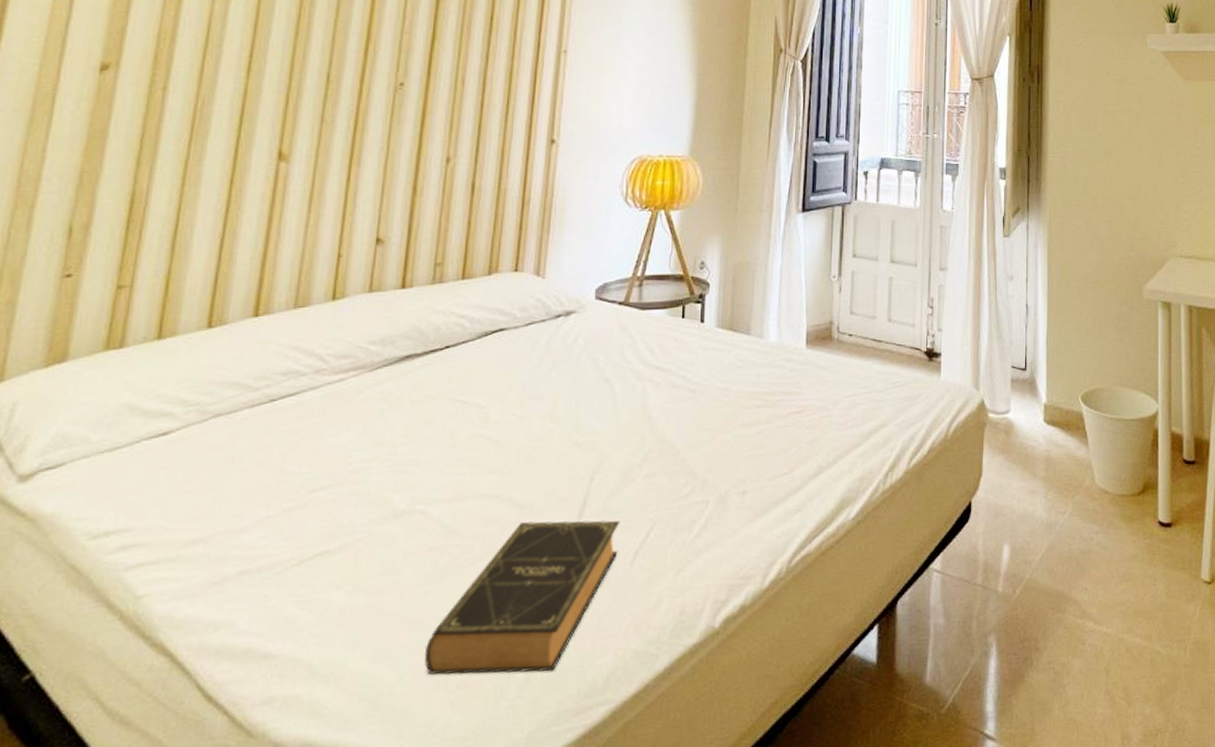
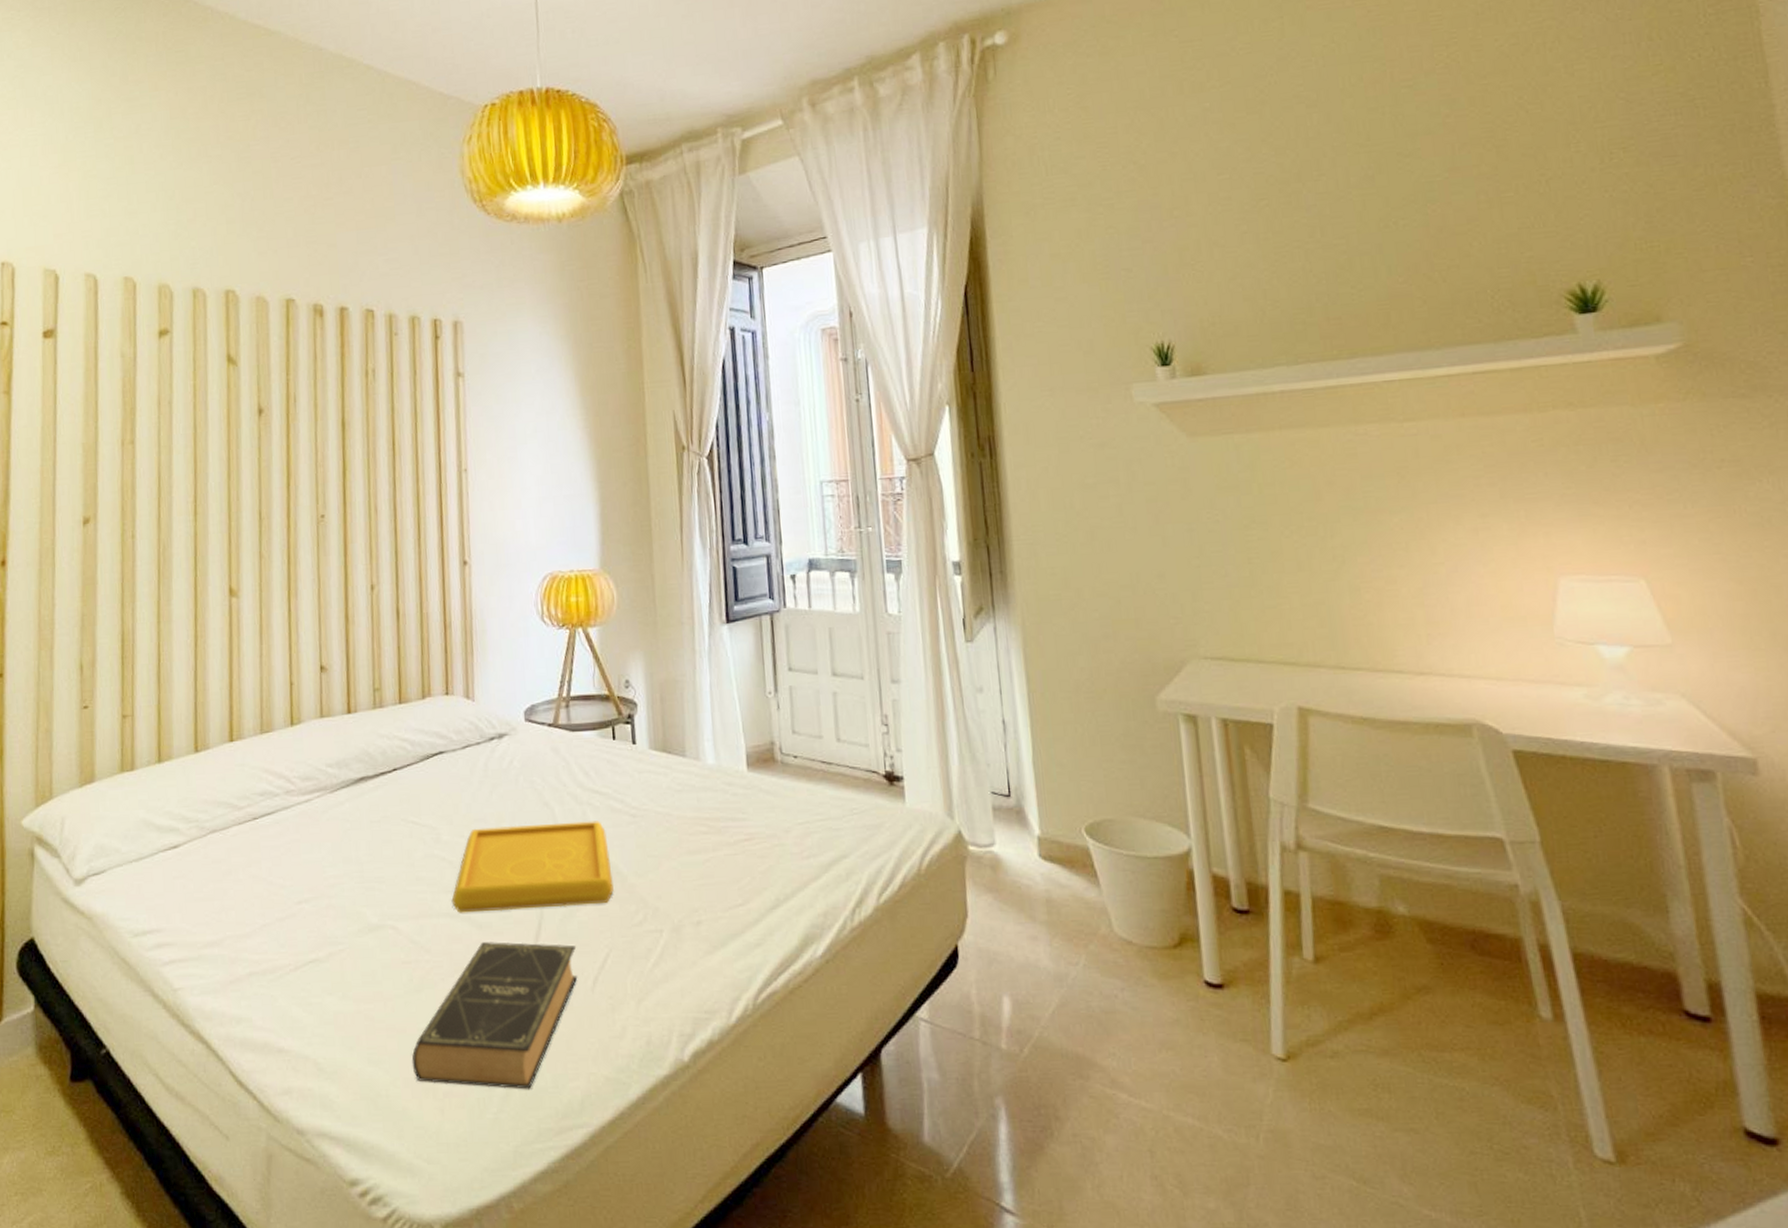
serving tray: none [492,396,666,494] -> present [451,821,614,913]

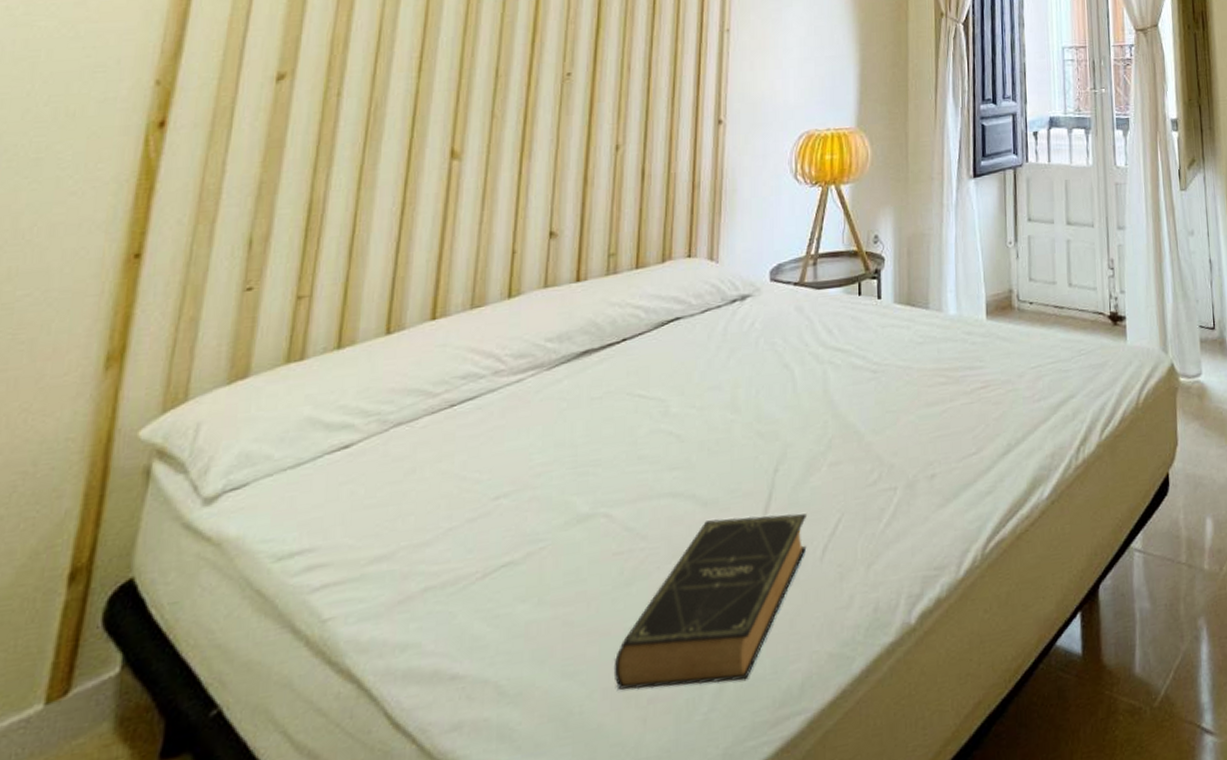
serving tray: present [451,821,614,913] -> none [675,379,850,492]

